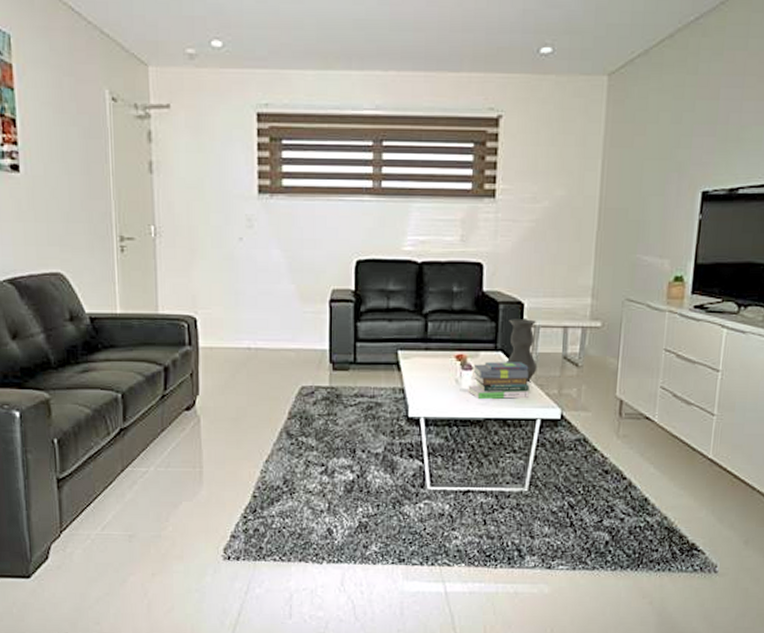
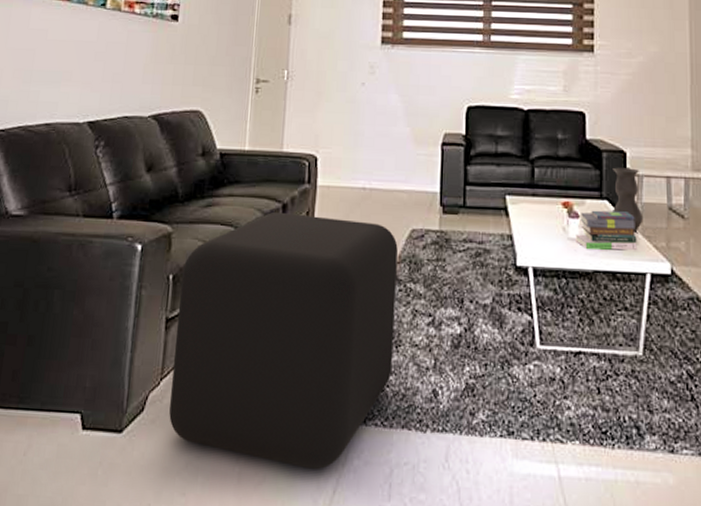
cube: none [66,374,288,599] -> present [169,211,398,470]

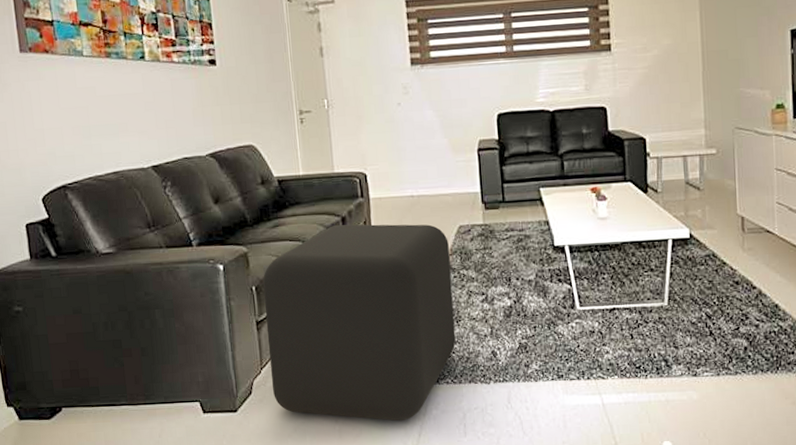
books: present [575,210,637,250] -> none [604,190,659,226]
vase: present [613,167,644,232] -> none [634,151,664,206]

